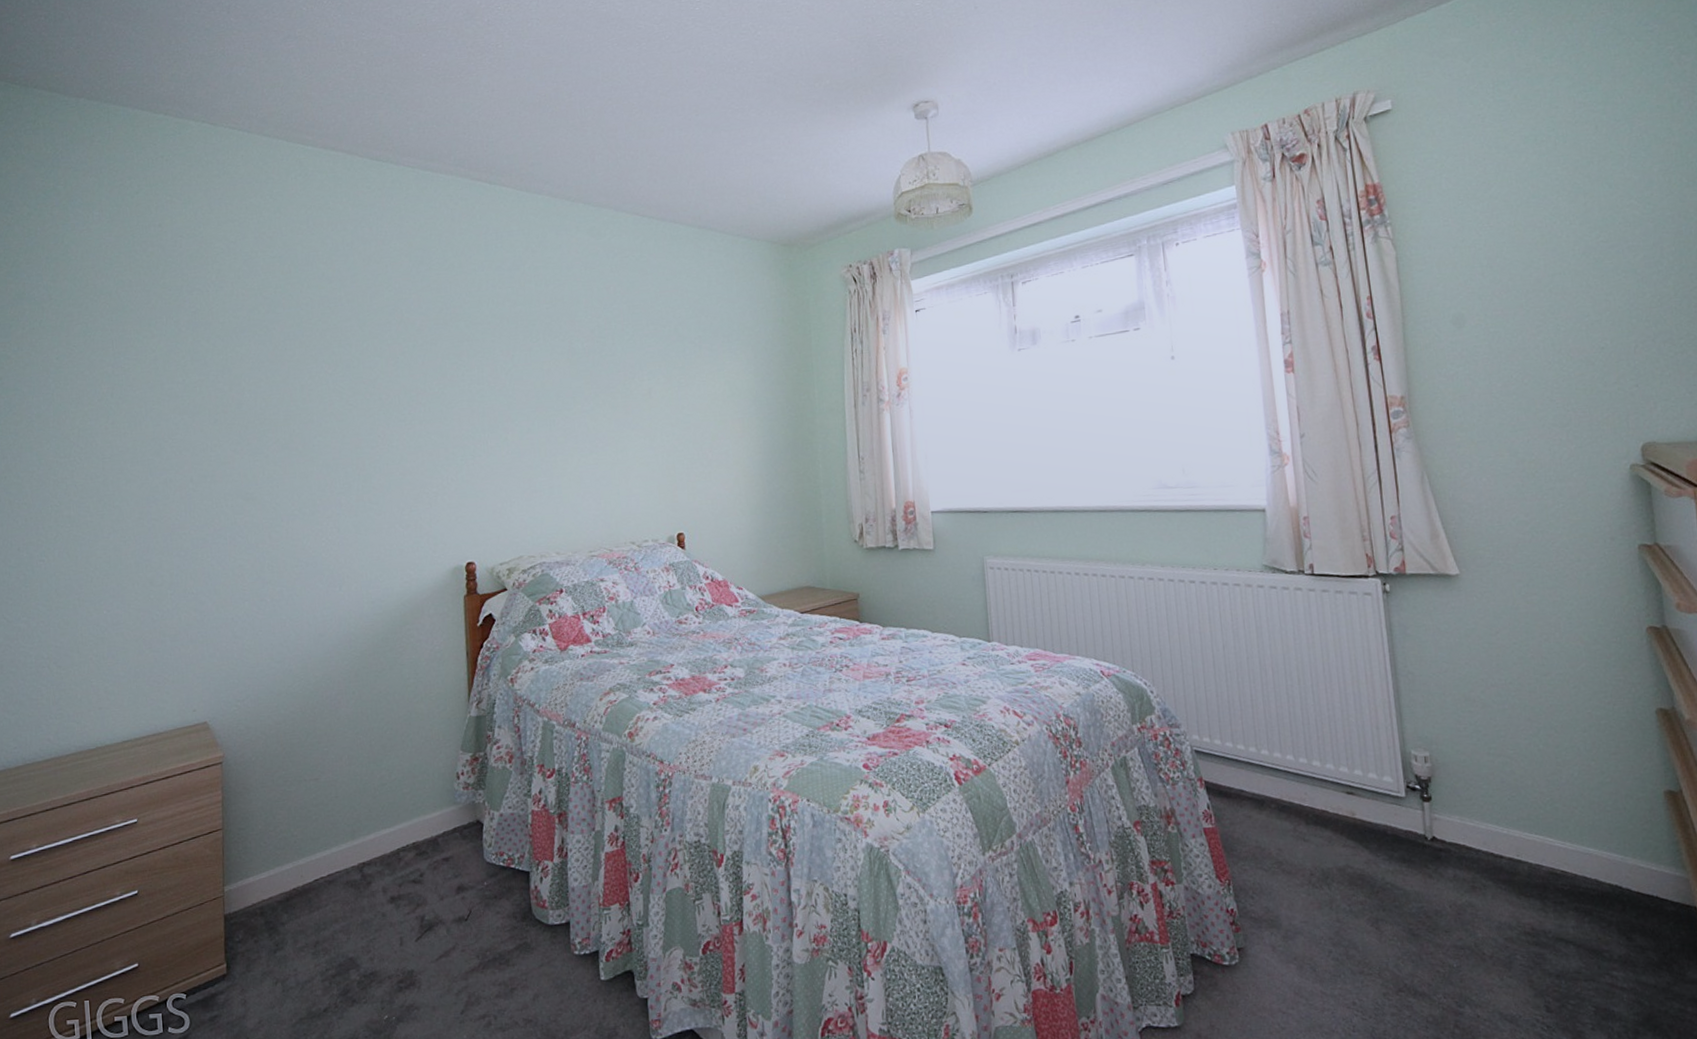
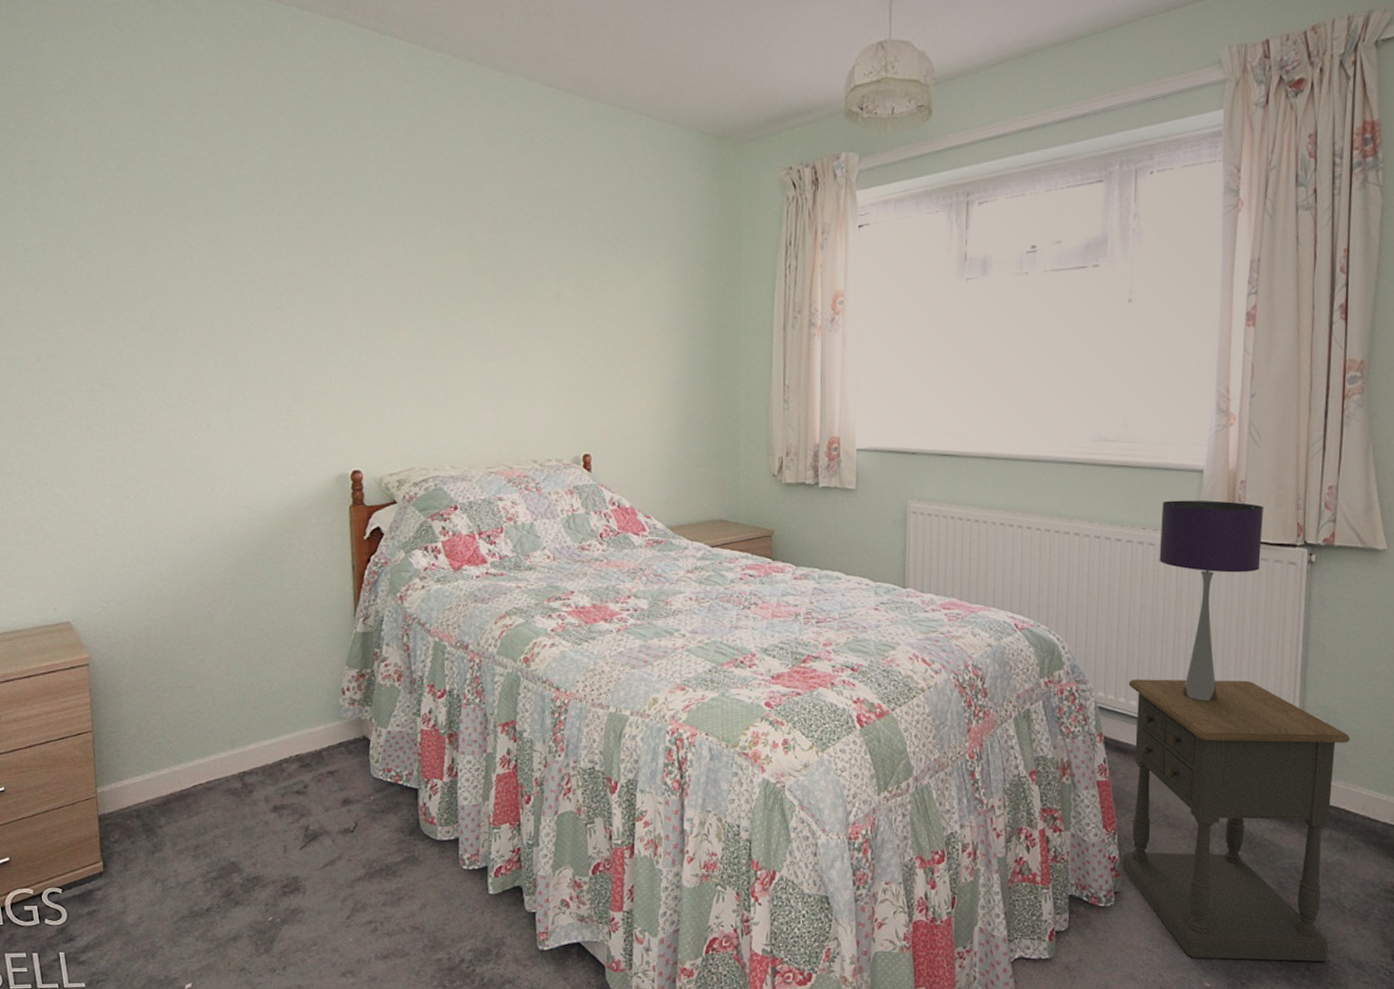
nightstand: none [1221,715,1477,1019] -> present [1122,679,1350,961]
table lamp: none [1230,537,1336,739] -> present [1159,500,1265,701]

